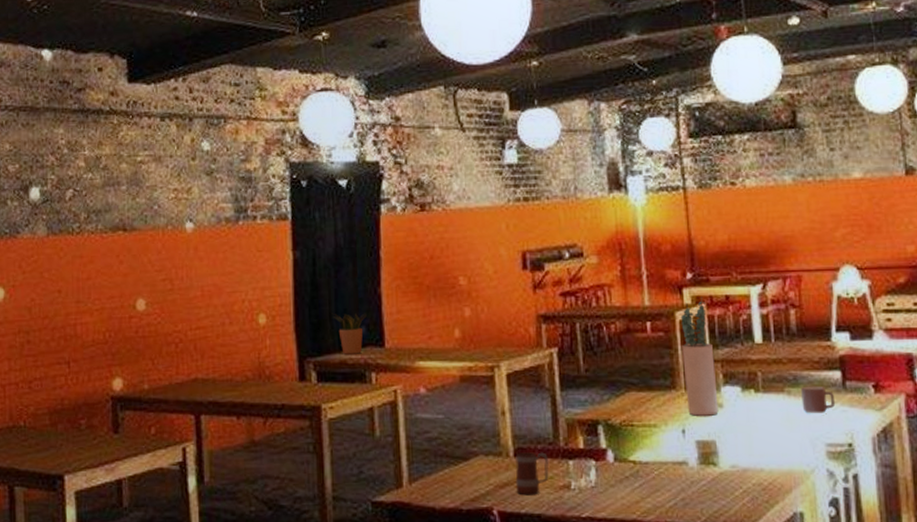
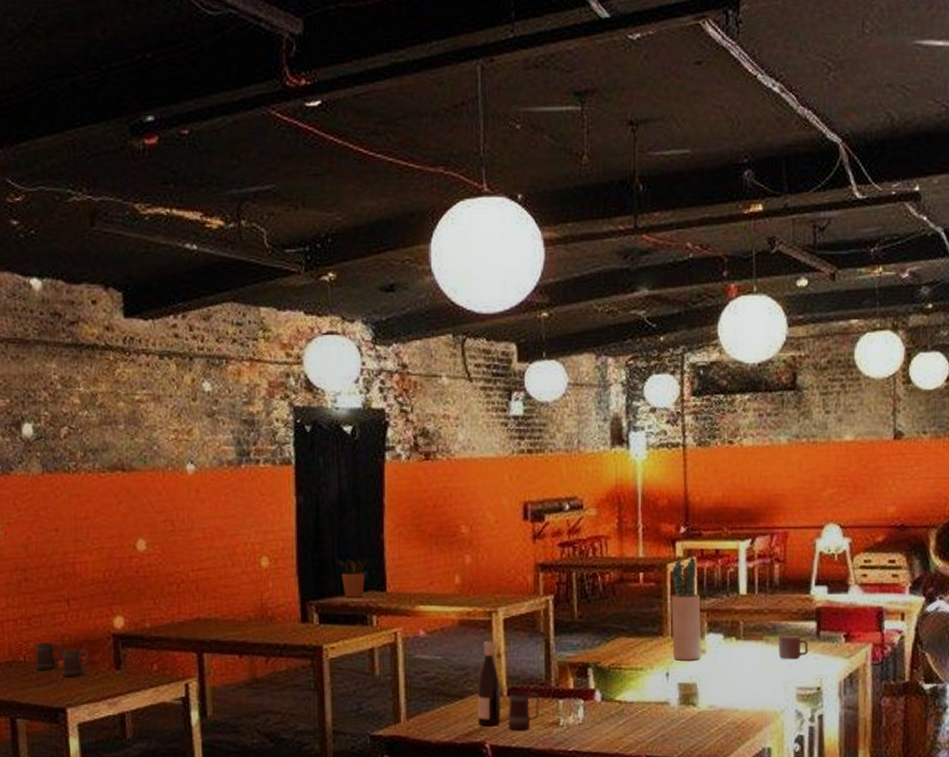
beer mug: none [35,406,62,436] -> present [35,642,63,670]
beer mug: none [61,412,89,443] -> present [62,648,90,677]
bottle: none [482,397,508,491] -> present [477,640,500,727]

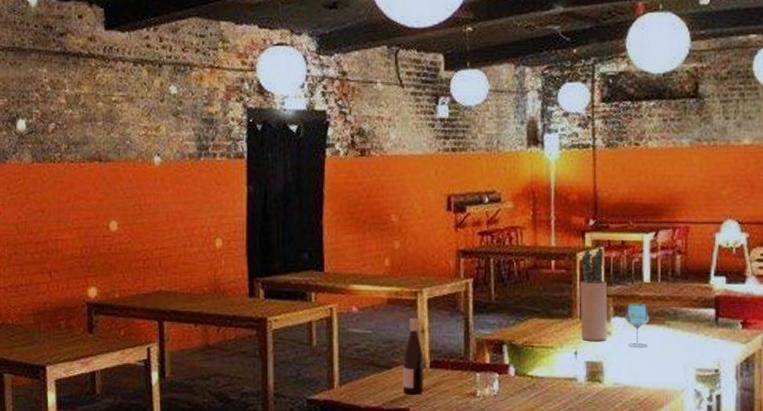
beer mug: present [35,642,63,670] -> none [21,308,44,332]
beer mug: present [62,648,90,677] -> none [43,314,67,339]
potted plant: present [335,558,369,598] -> none [280,241,309,276]
beer mug: present [508,691,539,731] -> none [430,363,459,400]
wine glass: none [720,617,747,667] -> present [625,302,650,349]
mug: present [777,634,809,661] -> none [678,320,708,345]

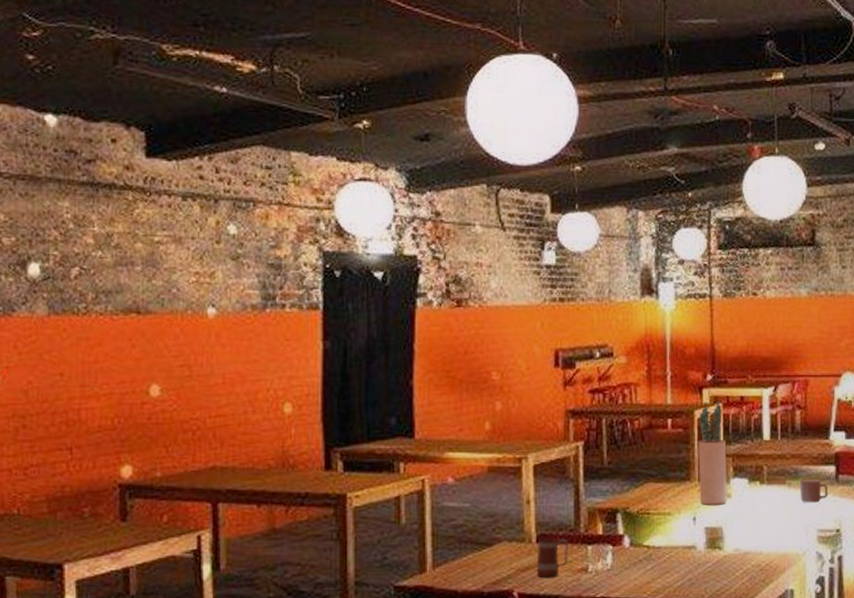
bottle: present [402,317,424,395] -> none [505,487,529,574]
beer mug: none [430,363,459,400] -> present [536,537,568,578]
wine glass: present [625,302,650,349] -> none [745,462,771,511]
mug: none [678,320,708,345] -> present [799,478,829,504]

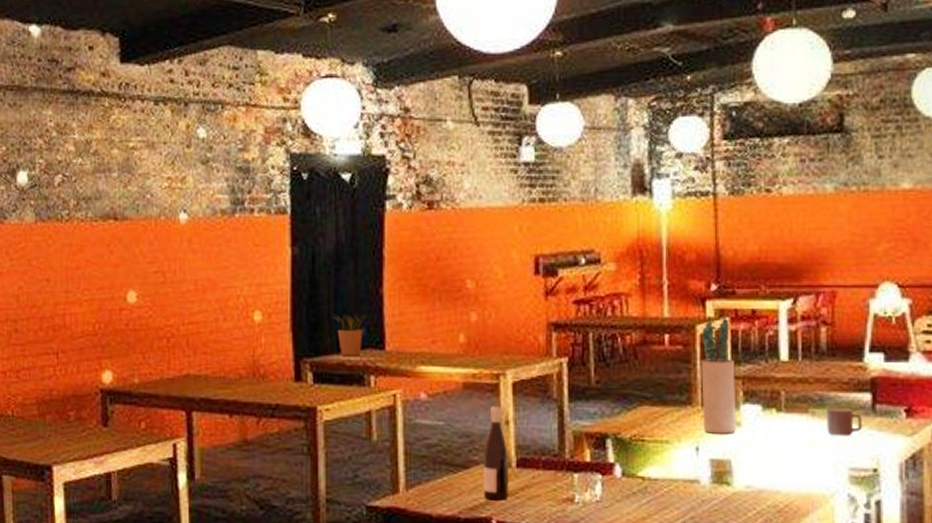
potted plant: none [362,405,397,445] -> present [331,314,367,356]
bottle: none [505,487,529,574] -> present [483,406,508,501]
beer mug: present [536,537,568,578] -> none [517,462,552,507]

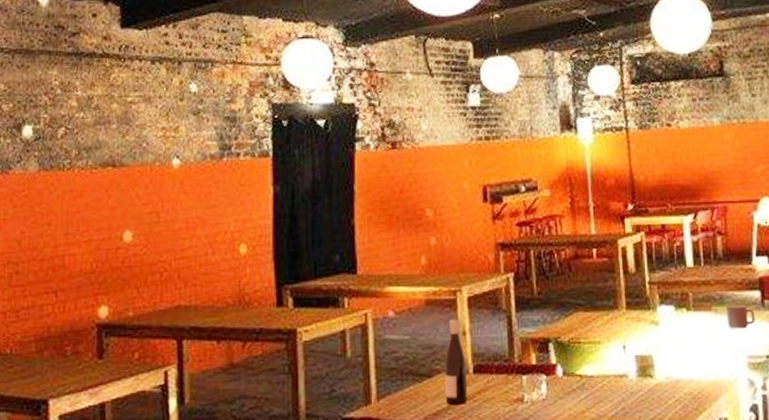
potted plant: present [331,314,367,356] -> none [309,243,341,281]
vase: present [701,310,736,434] -> none [622,226,655,333]

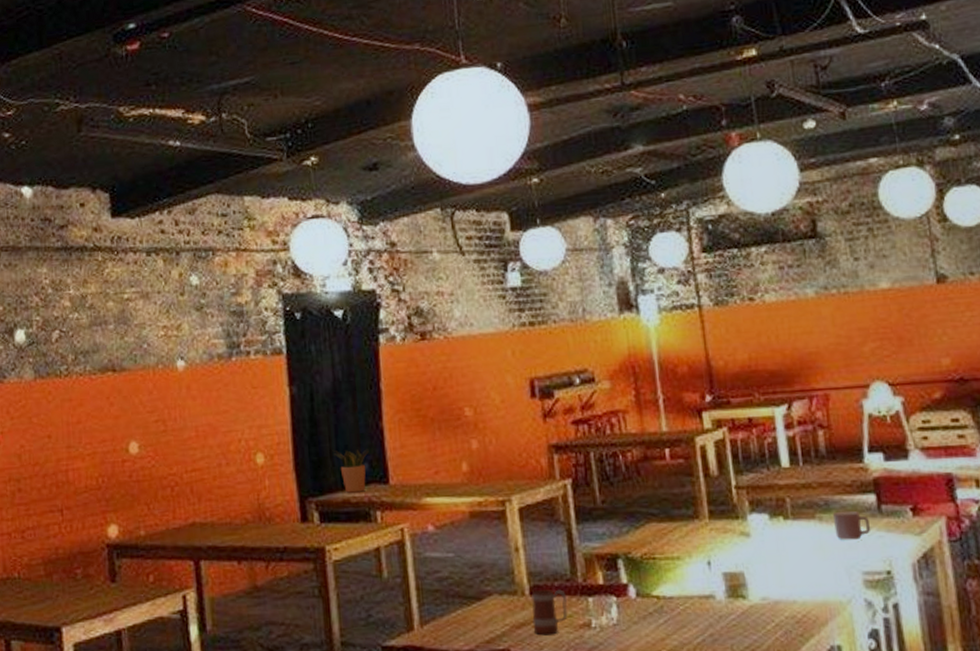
potted plant: none [309,243,341,281] -> present [333,449,369,493]
bottle: present [444,319,467,405] -> none [496,533,525,632]
beer mug: none [474,368,504,409] -> present [531,589,568,636]

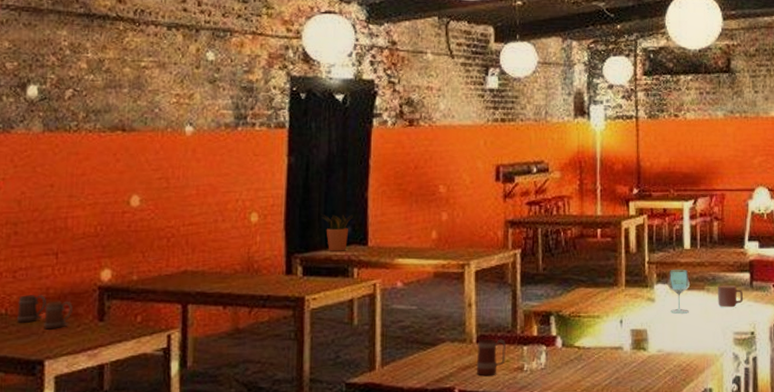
beer mug: none [29,556,57,587] -> present [17,295,46,323]
beer mug: none [56,561,85,593] -> present [44,301,74,330]
wine glass: none [764,493,797,552] -> present [667,269,691,315]

